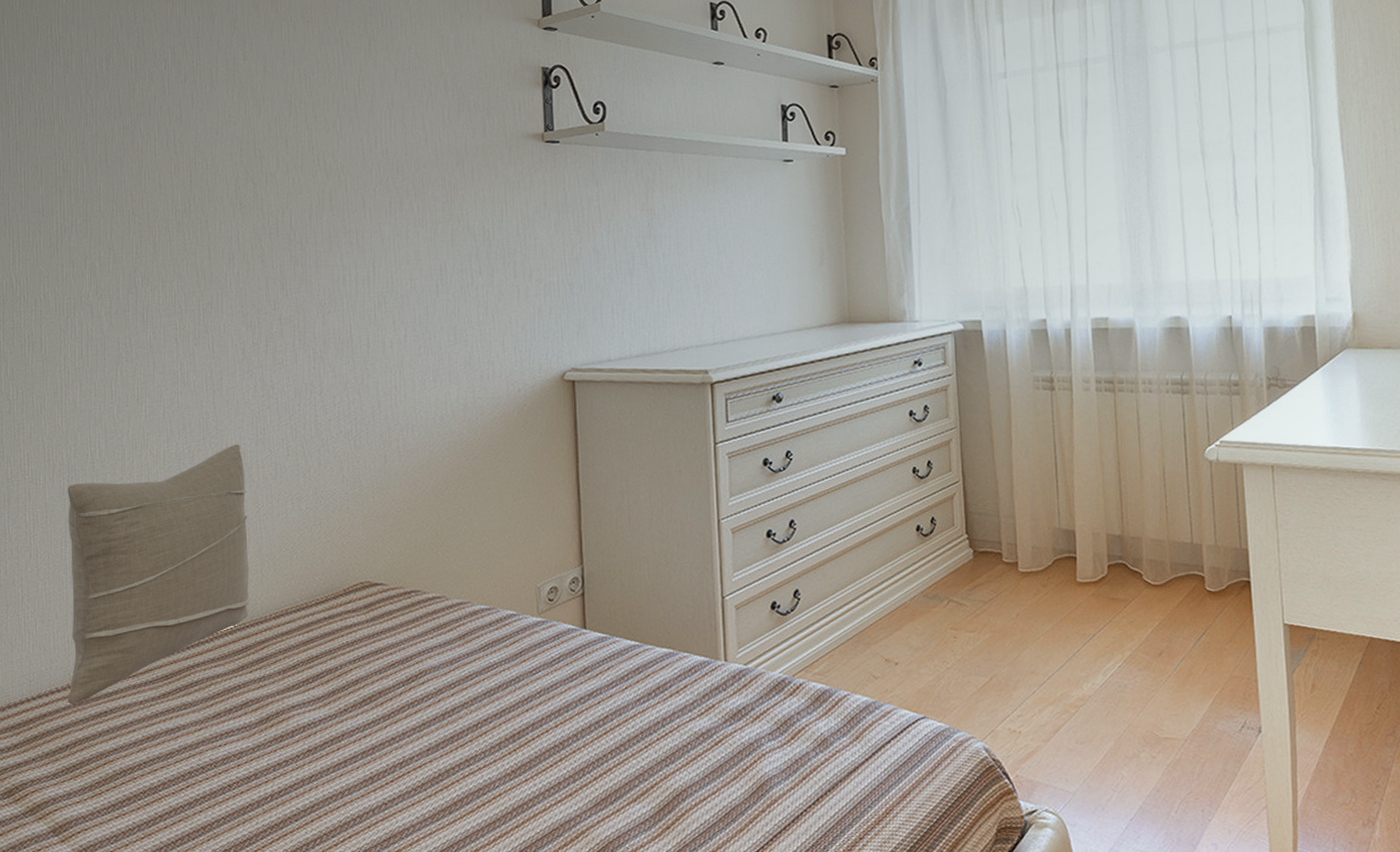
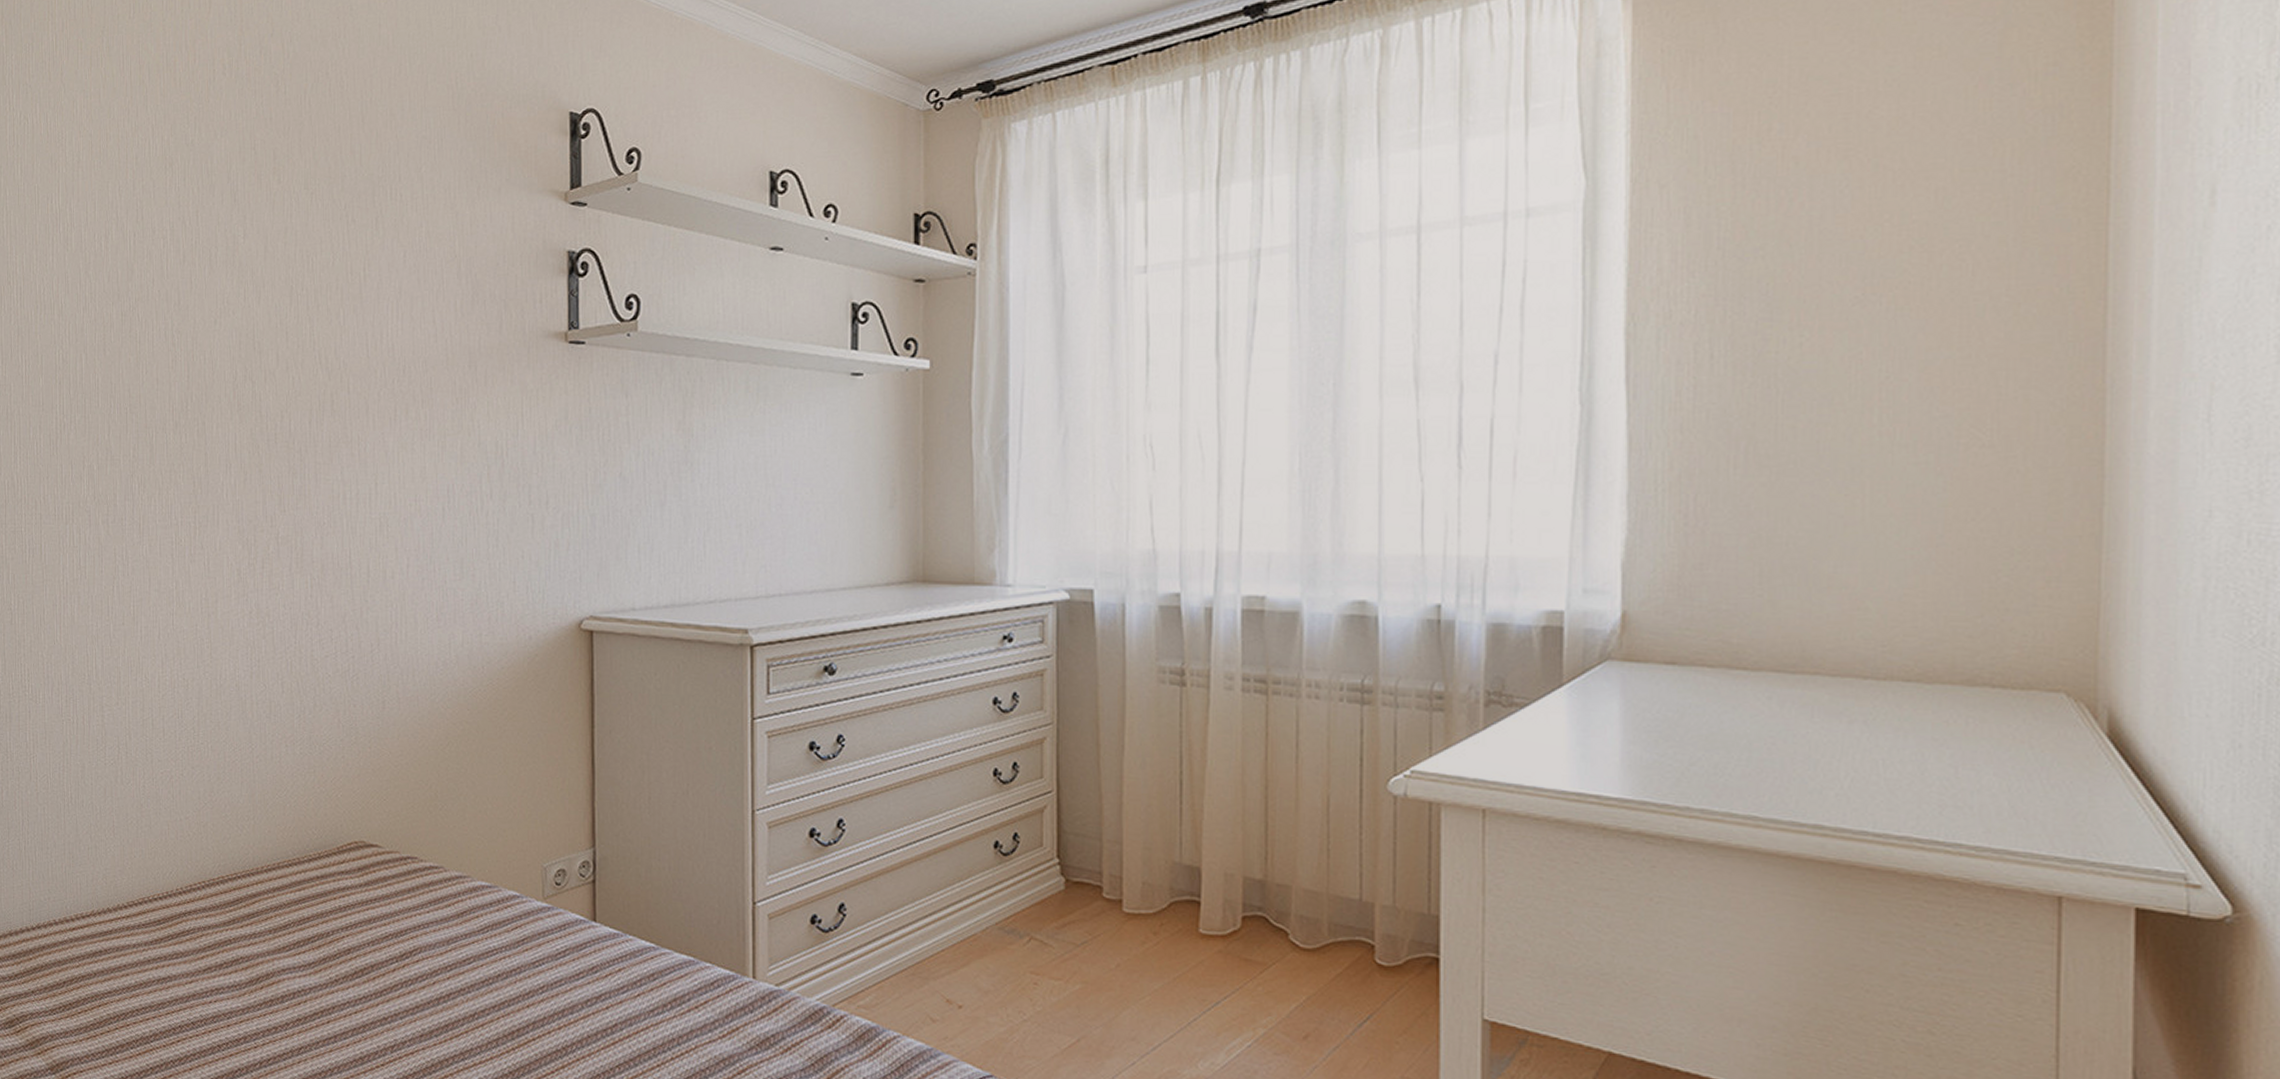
pillow: present [67,444,250,704] -> none [65,675,242,939]

